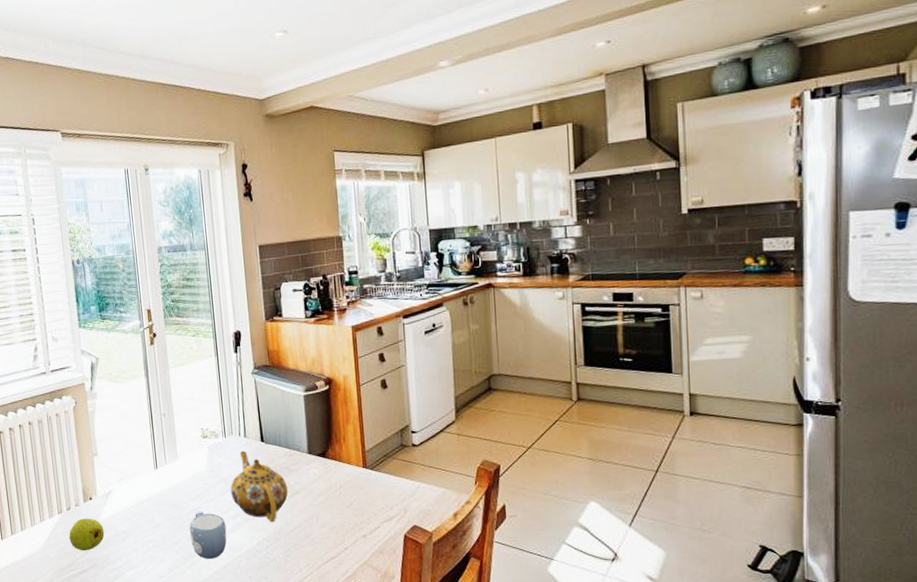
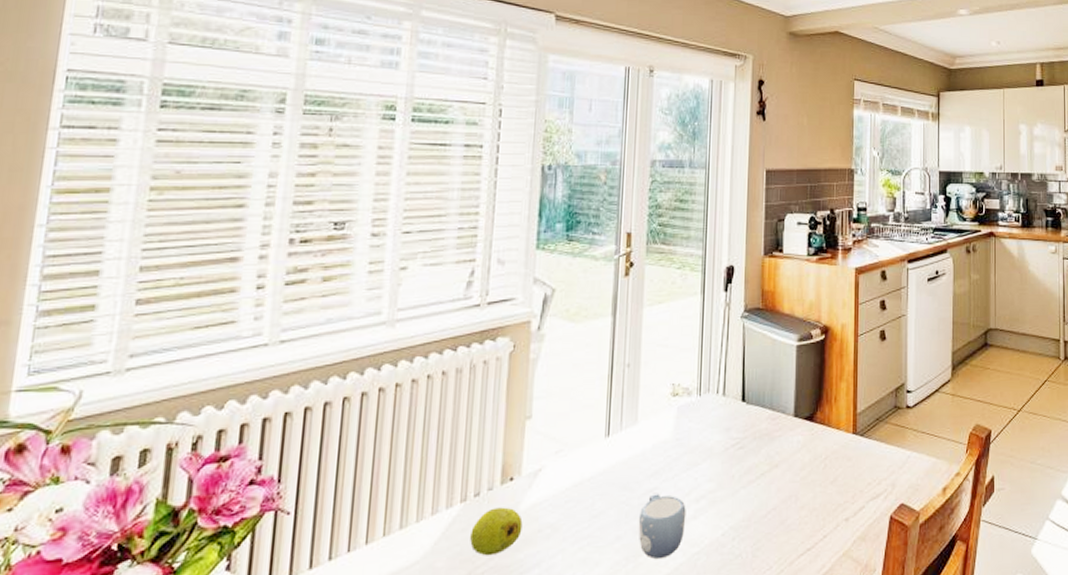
teapot: present [230,450,288,523] -> none [698,412,767,506]

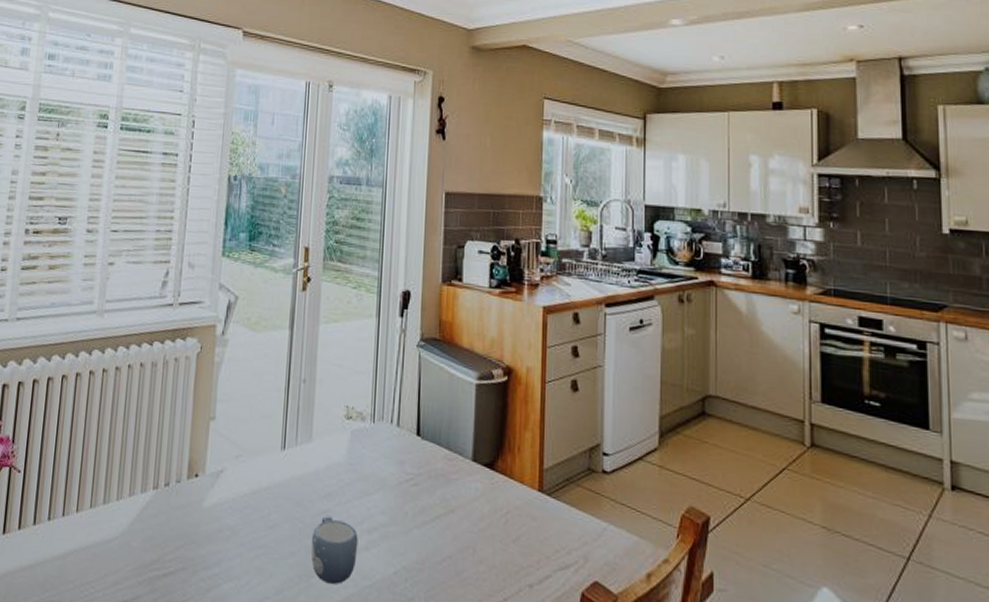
fruit: present [470,507,523,556] -> none [160,500,206,546]

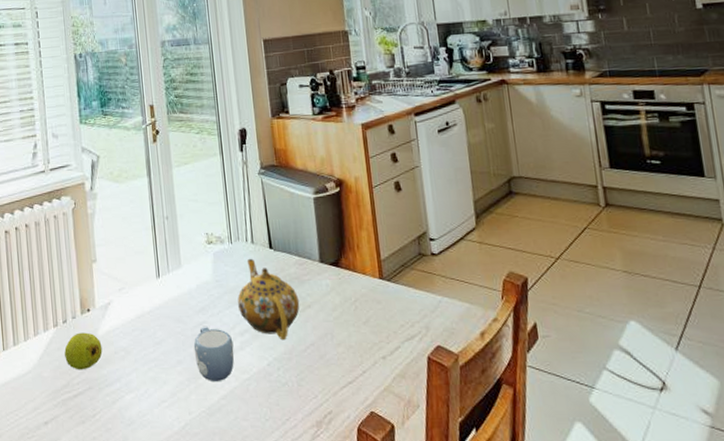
fruit: none [160,500,206,546] -> present [64,332,103,370]
teapot: none [370,443,442,547] -> present [238,258,300,341]

